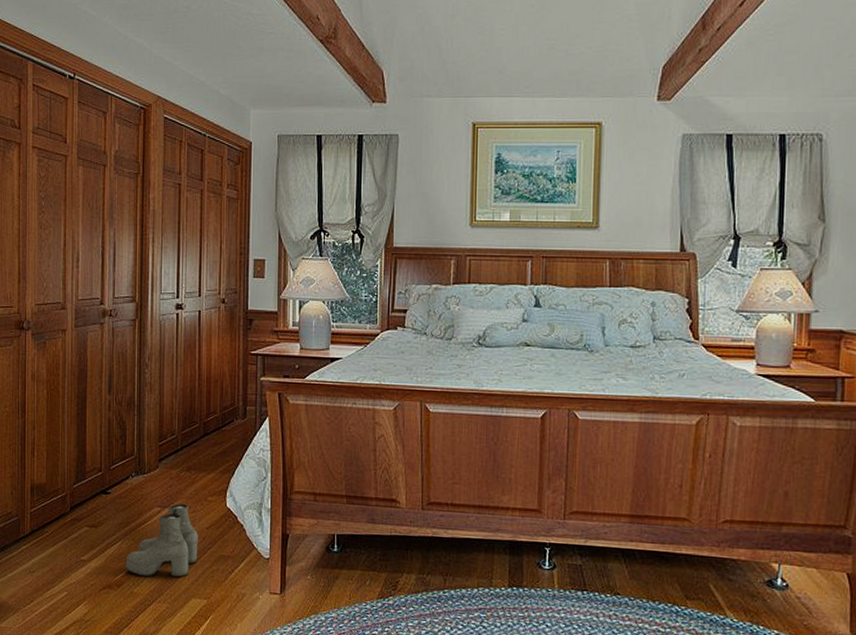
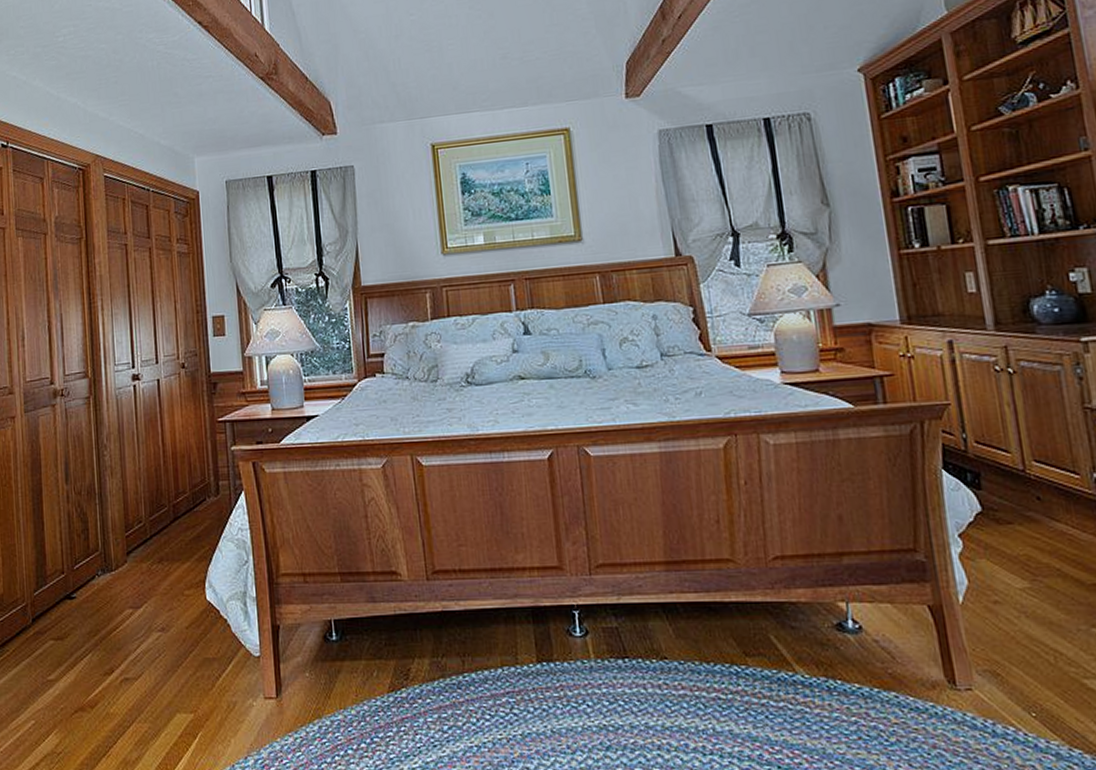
boots: present [125,504,199,578] -> none [98,602,179,692]

